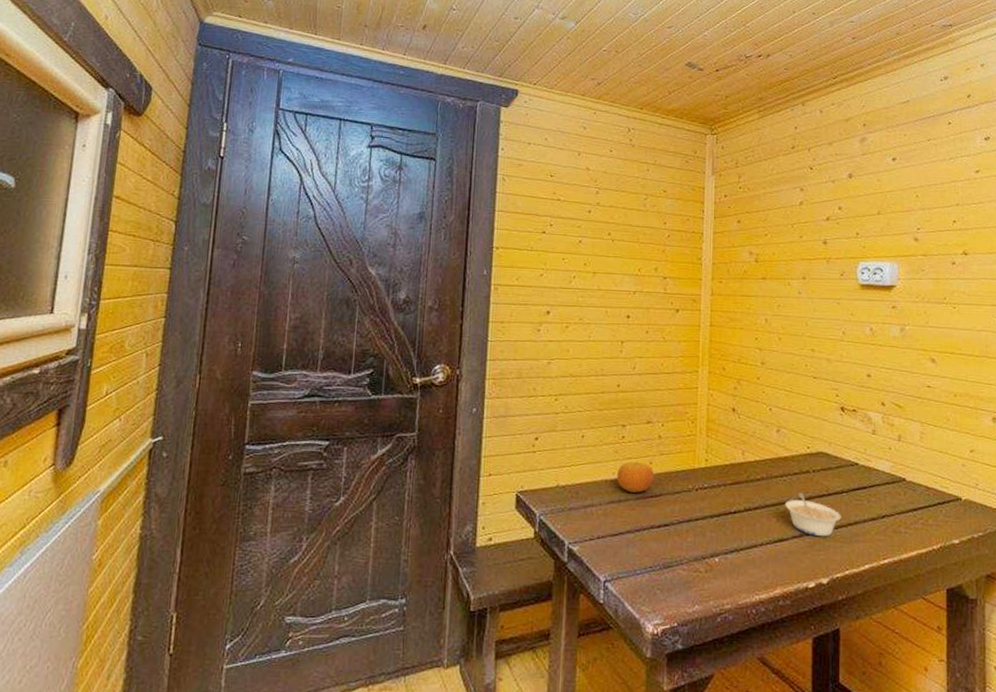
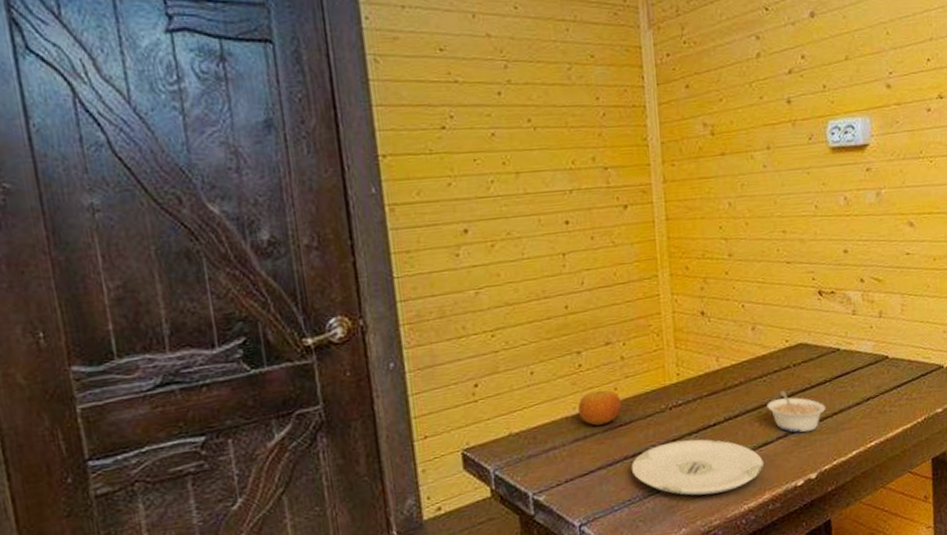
plate: none [655,520,777,578] -> present [631,439,764,496]

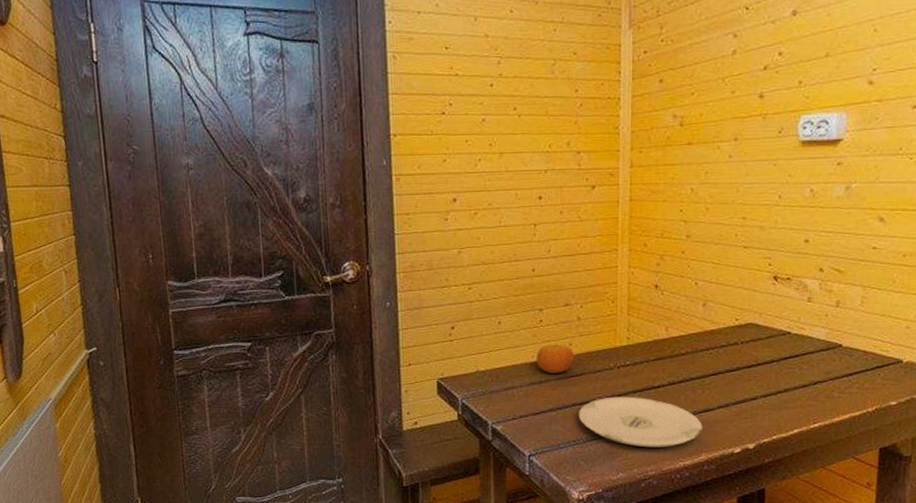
legume: present [767,390,826,433] -> none [711,364,770,406]

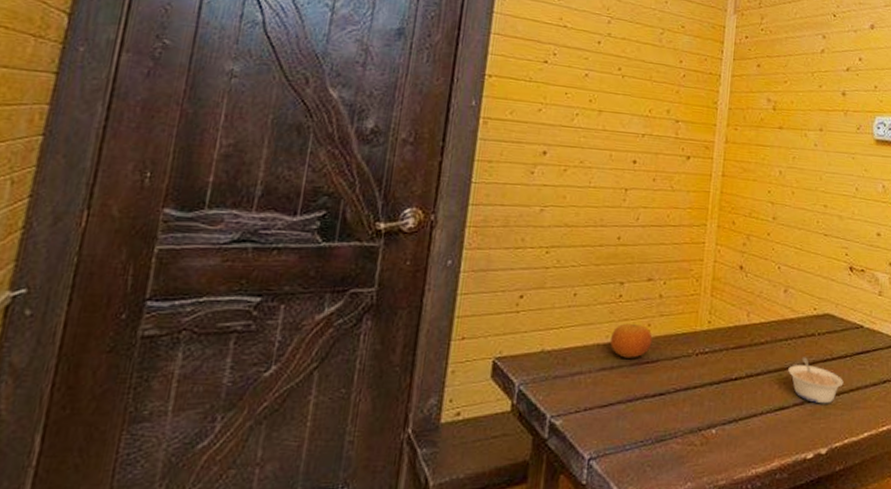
plate: present [578,396,702,448] -> none [649,388,777,451]
legume: none [711,364,770,406] -> present [788,357,844,404]

